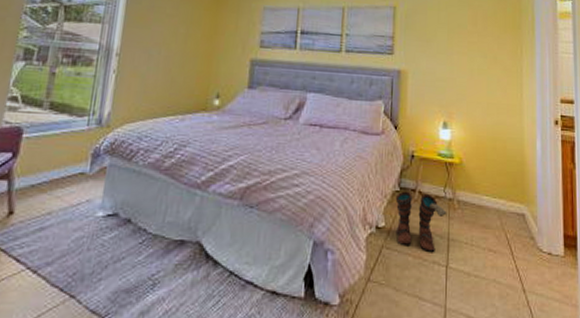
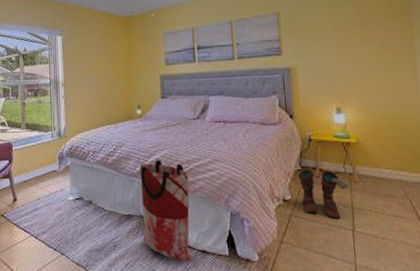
bag: none [195,167,267,307] -> present [139,159,191,262]

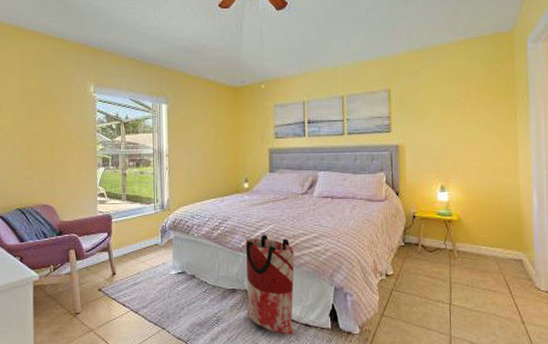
boots: present [298,169,349,218] -> none [401,245,448,293]

